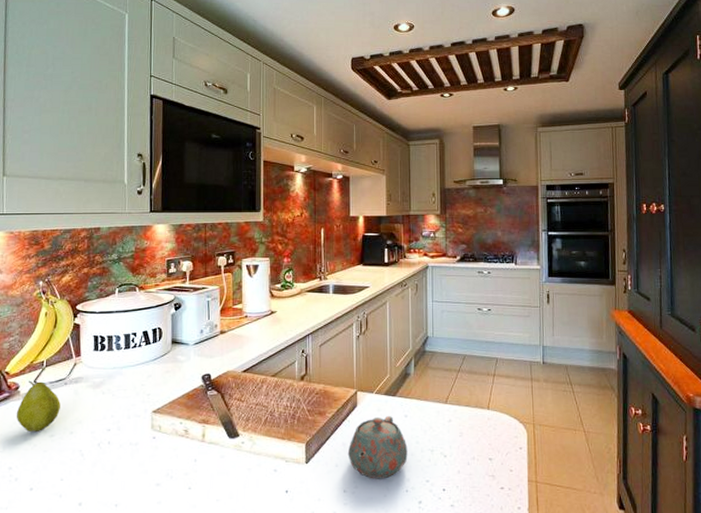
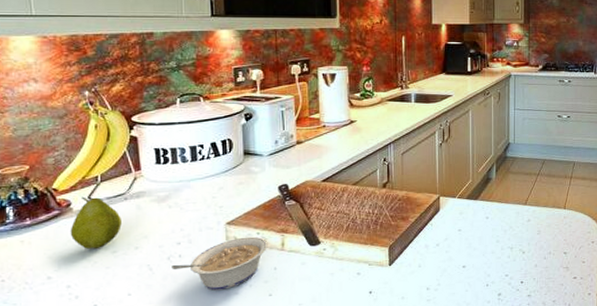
legume: none [101,426,190,480] -> present [172,236,268,290]
teapot: present [347,416,408,479] -> none [430,218,488,276]

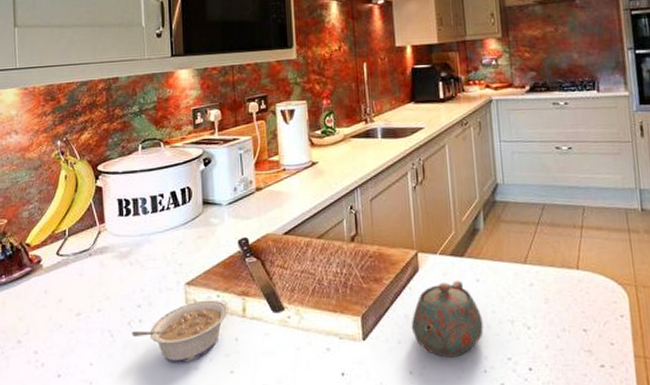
fruit: present [70,196,122,249] -> none [39,252,86,310]
teapot: none [430,218,488,276] -> present [411,281,484,358]

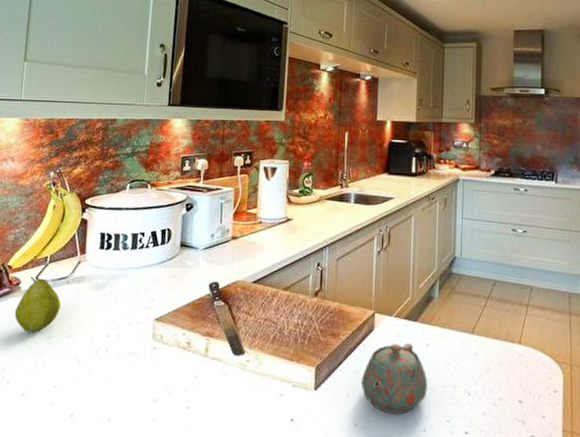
fruit: none [39,252,86,310] -> present [14,276,61,332]
legume: present [132,300,229,363] -> none [97,336,192,394]

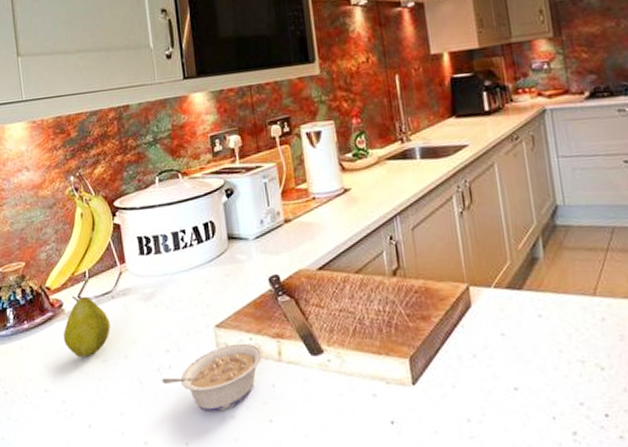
legume: none [97,336,192,394] -> present [162,343,263,412]
teapot: present [360,343,428,415] -> none [466,317,550,403]

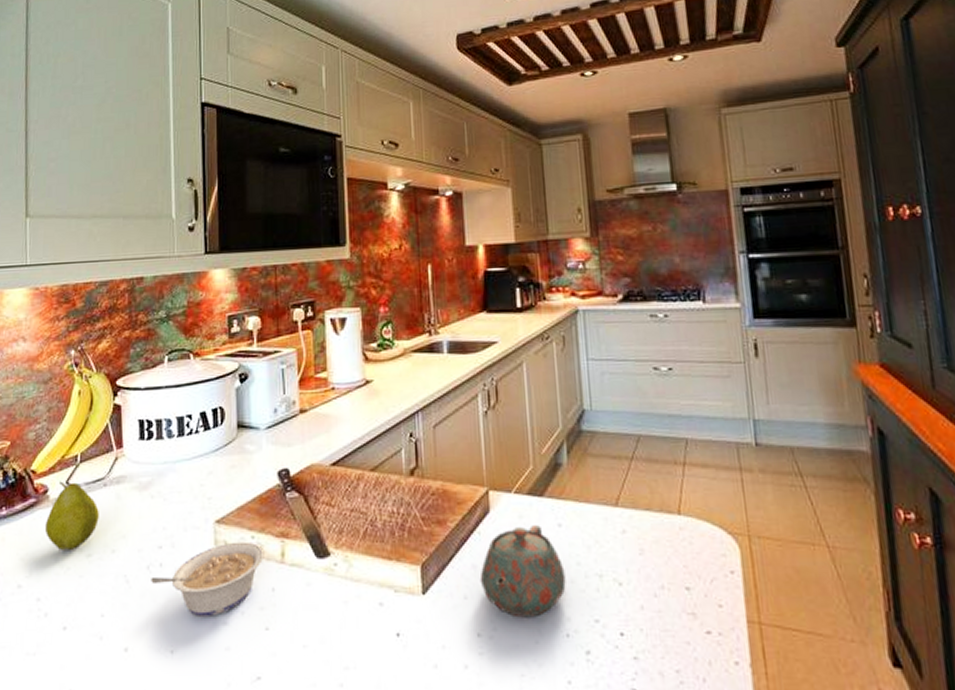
teapot: none [466,317,550,403] -> present [480,525,566,618]

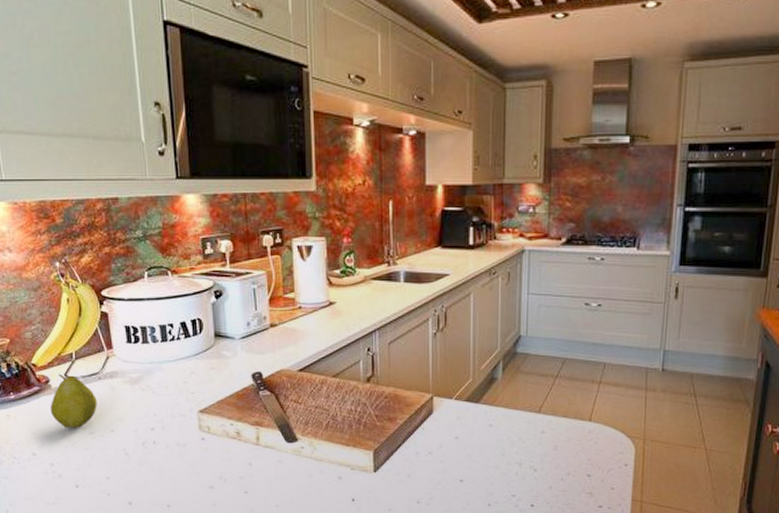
legume: present [151,541,265,616] -> none [146,427,242,482]
teapot: present [480,525,566,618] -> none [421,425,492,492]

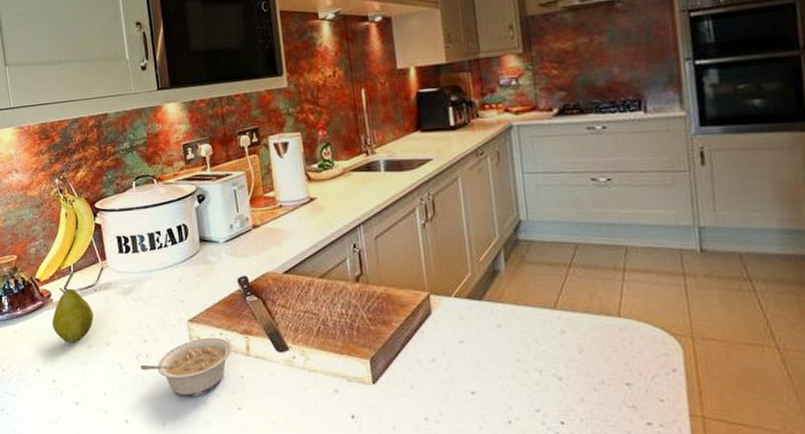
legume: none [146,427,242,482] -> present [140,337,232,397]

